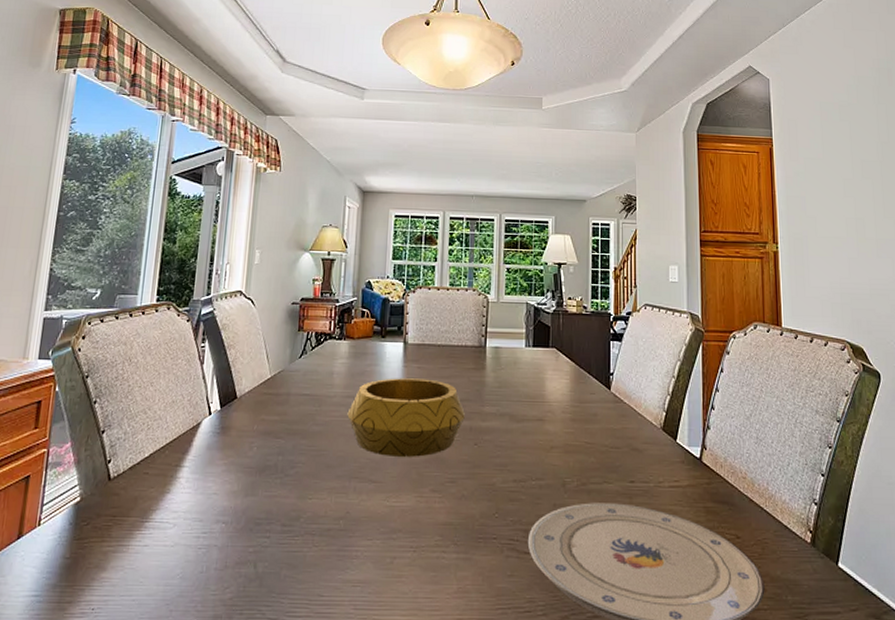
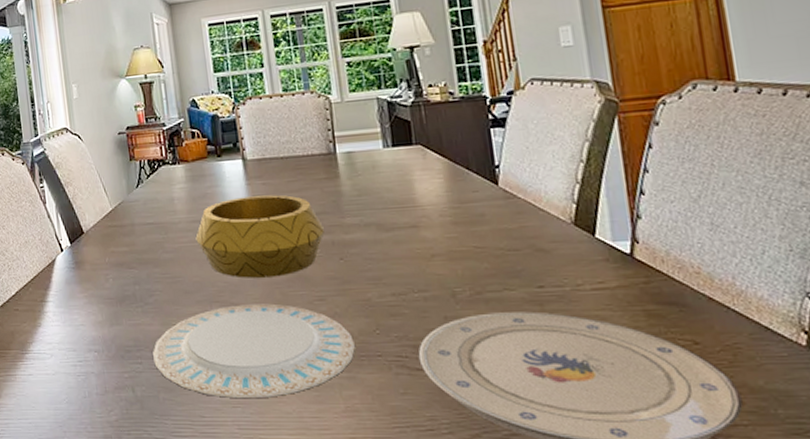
plate: none [282,482,475,578] -> present [153,304,355,399]

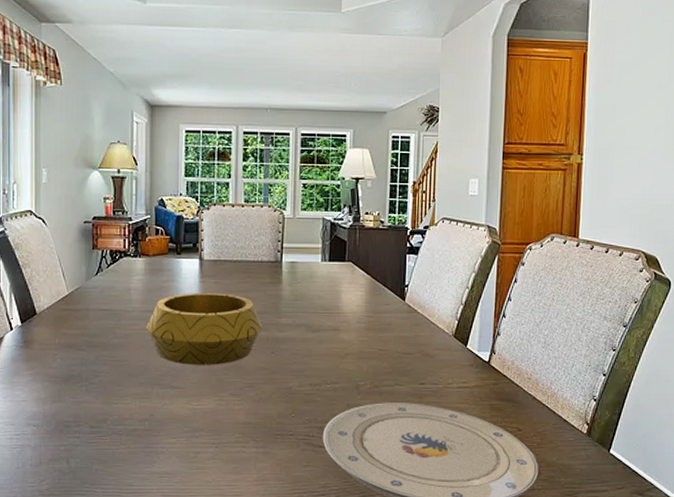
plate: present [153,304,355,399] -> none [91,388,273,470]

